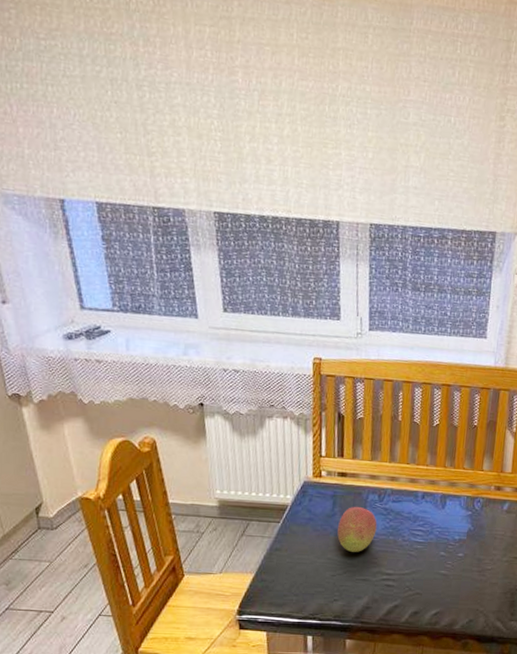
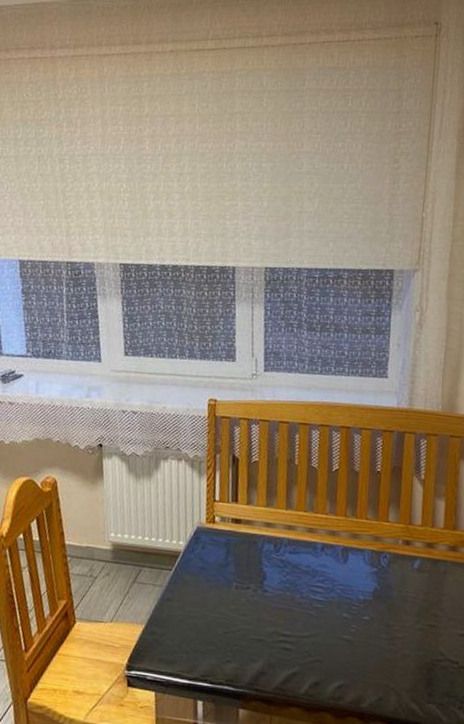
fruit: present [337,506,377,552] -> none [230,556,273,608]

